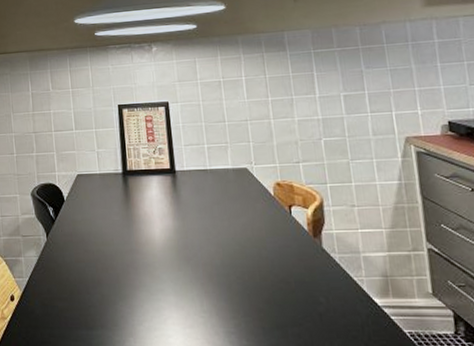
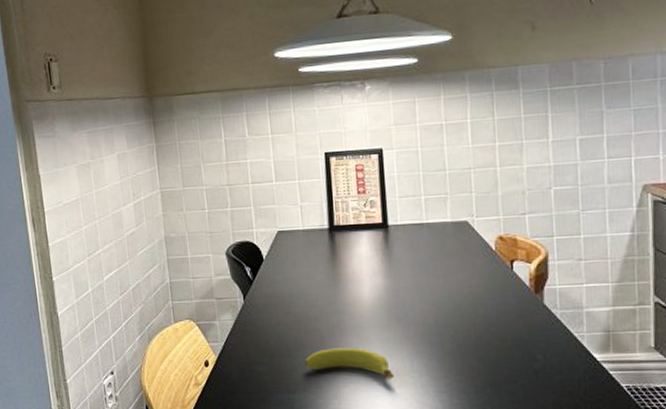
fruit: none [102,286,186,319] -> present [305,347,395,380]

